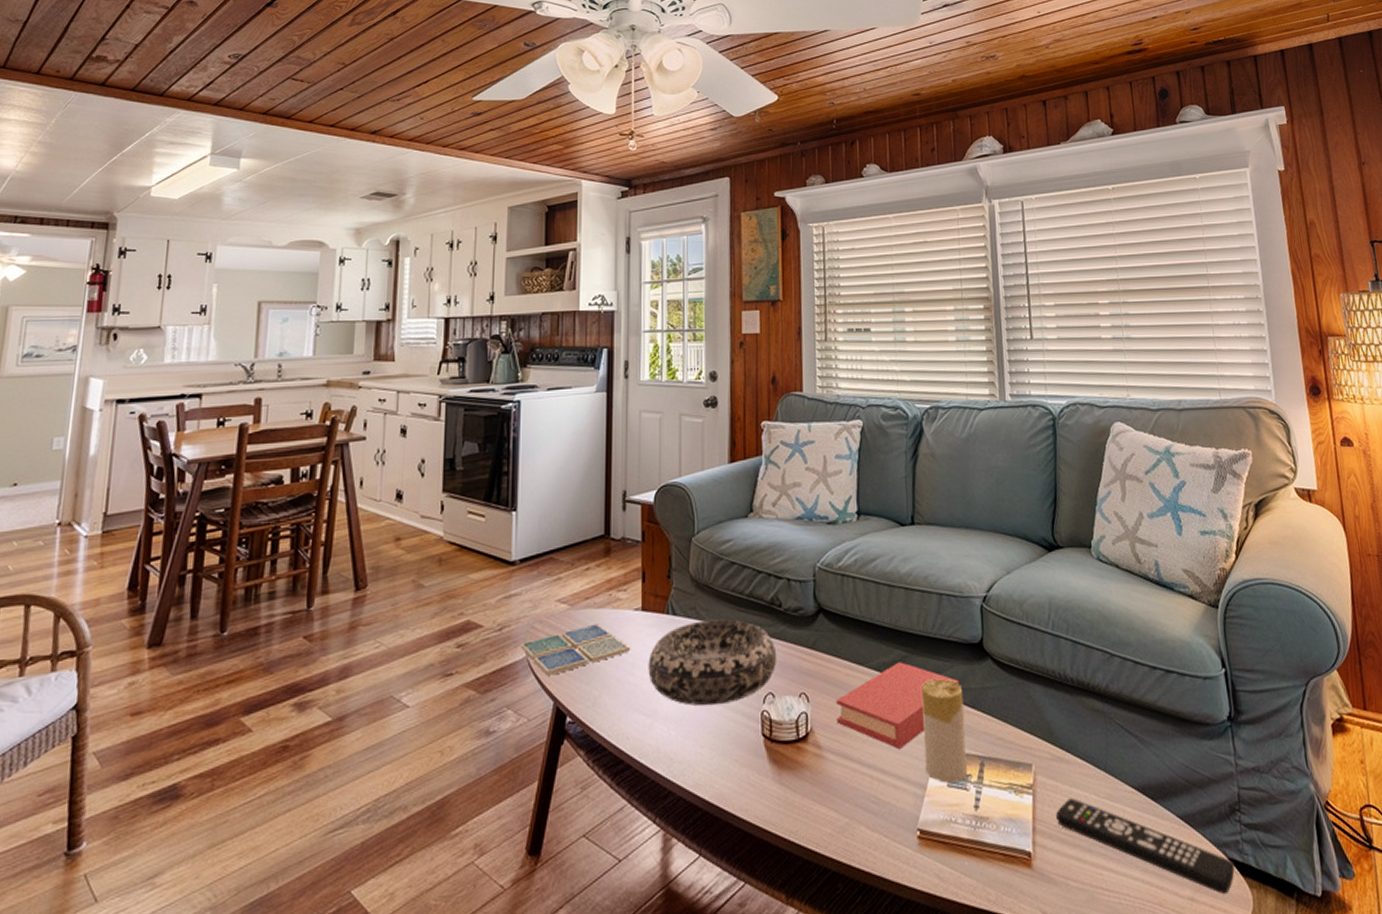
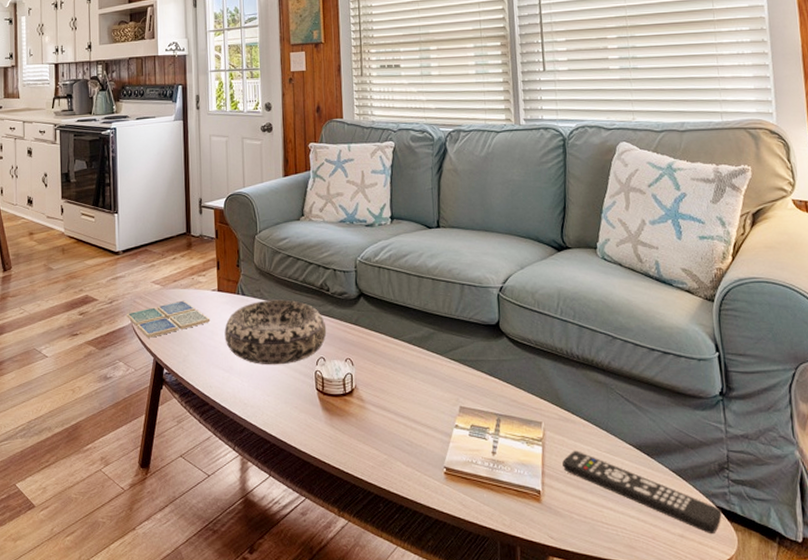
book: present [836,662,960,749] -> none [375,337,479,405]
candle: present [921,678,967,783] -> none [447,351,486,433]

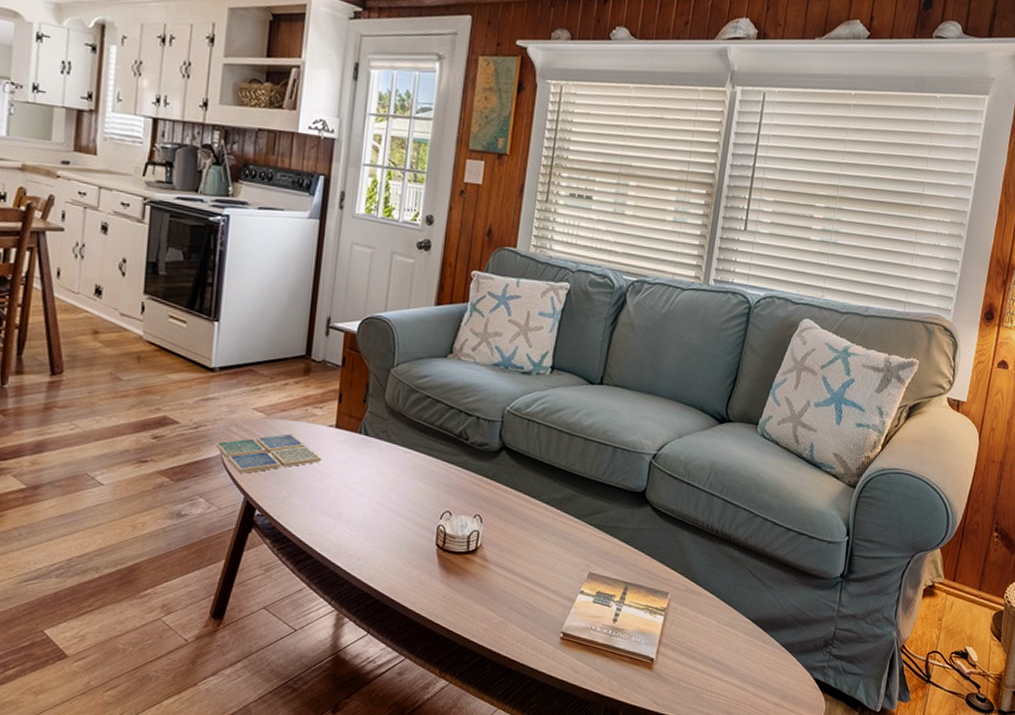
decorative bowl: present [224,299,327,365] -> none [336,443,459,516]
remote control: present [562,450,722,535] -> none [680,622,817,704]

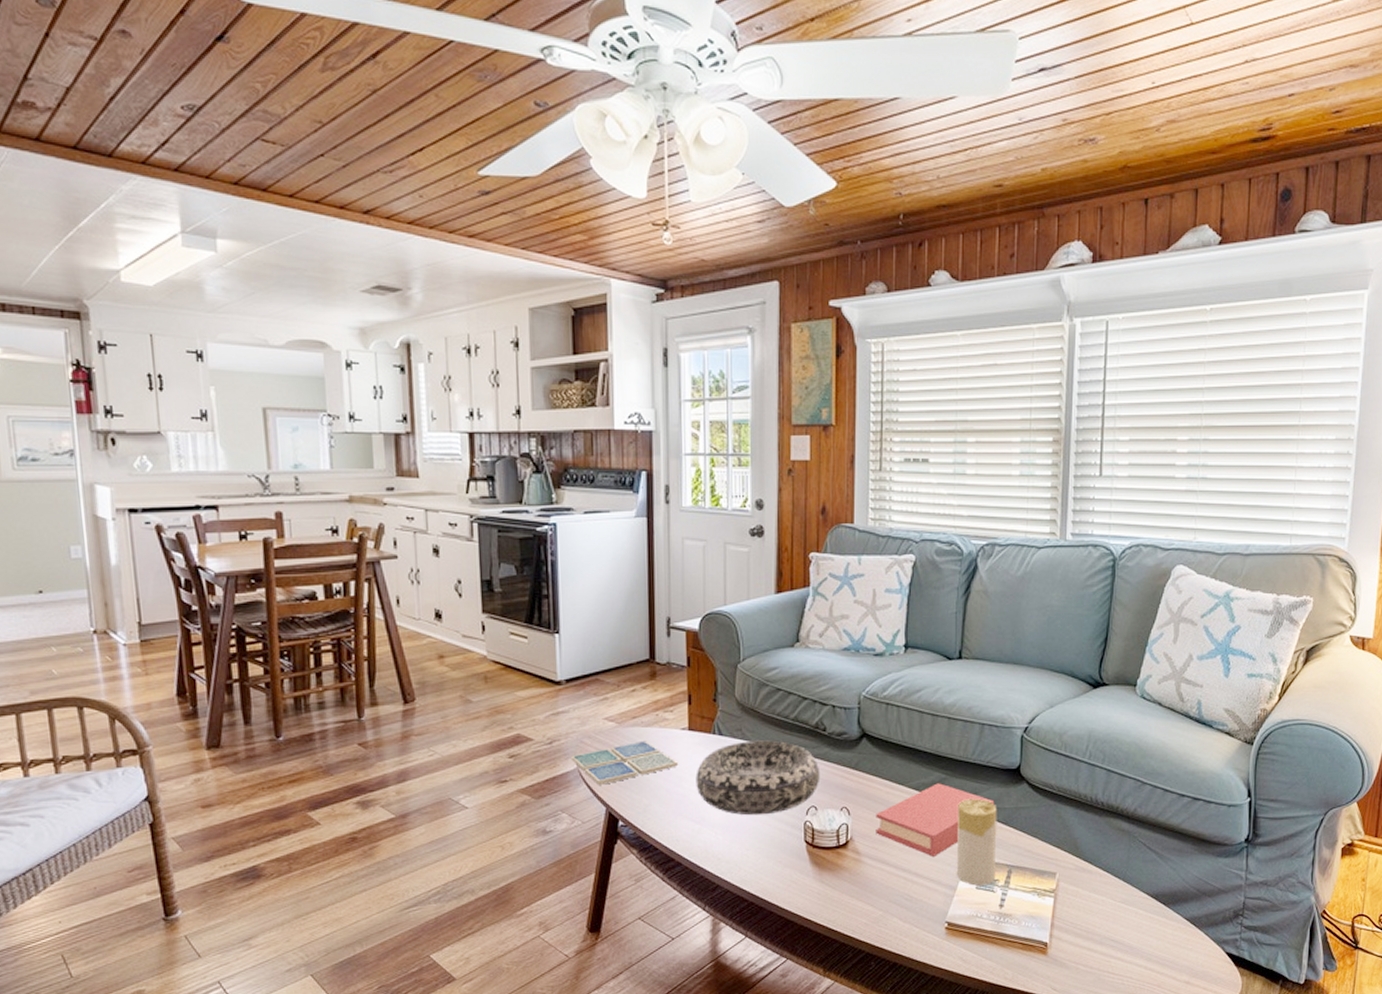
decorative bowl: none [336,443,459,516] -> present [695,740,821,816]
book: none [504,499,619,569] -> present [876,783,995,856]
candle: none [577,516,621,600] -> present [957,799,997,886]

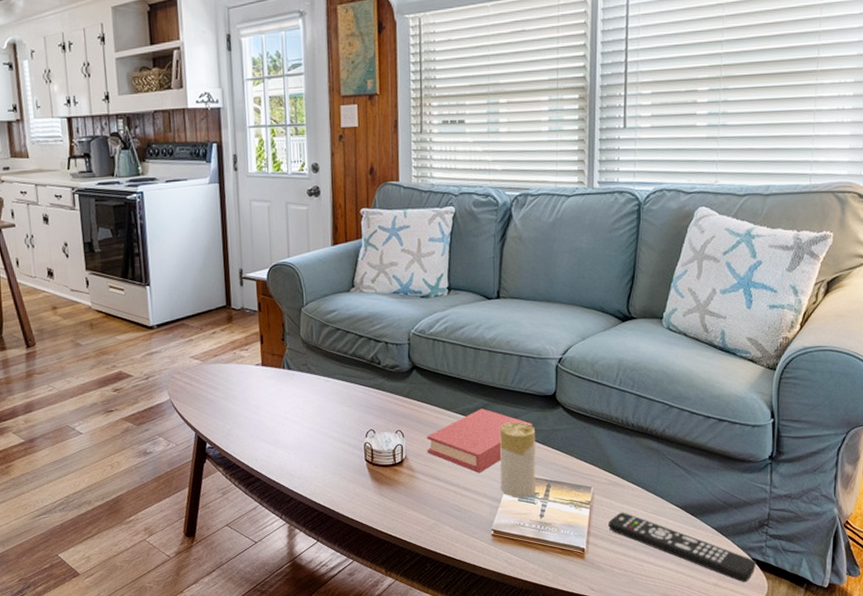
drink coaster: present [571,740,679,785] -> none [164,375,255,413]
decorative bowl: present [695,740,821,816] -> none [269,373,377,438]
remote control: none [1074,901,1230,980] -> present [608,512,756,583]

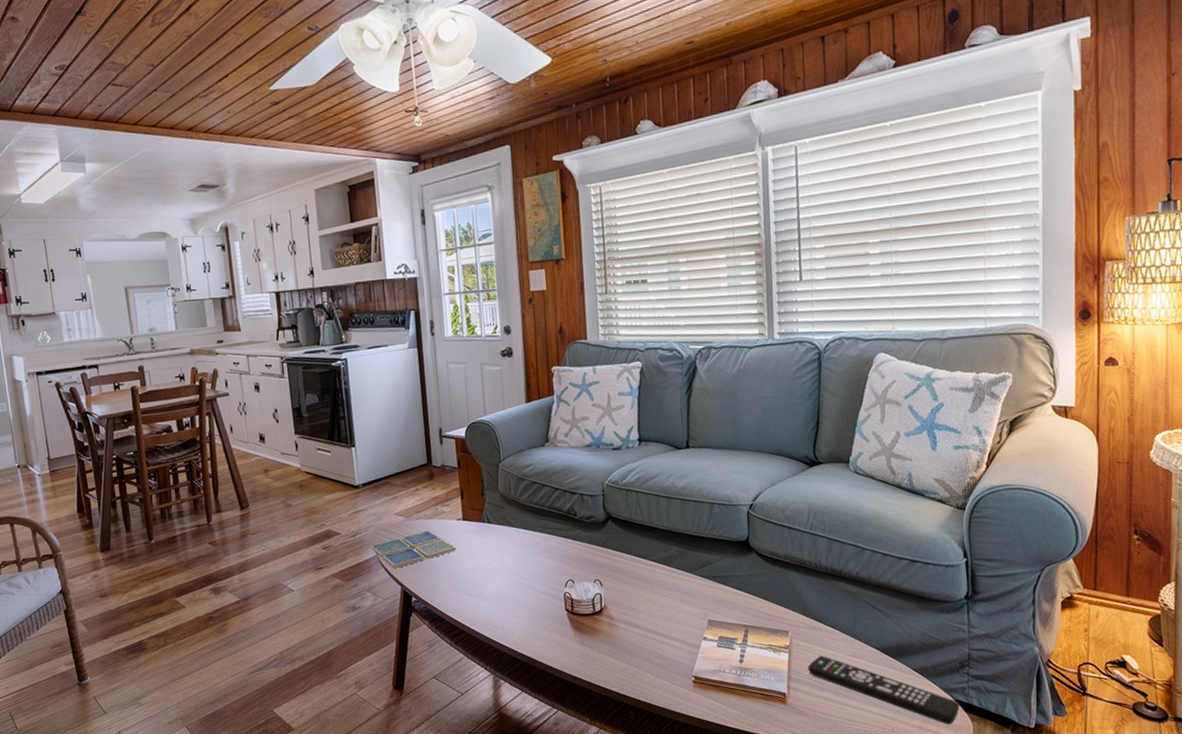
drink coaster: none [164,375,255,413] -> present [371,530,457,568]
book: present [427,409,533,473] -> none [624,556,728,620]
candle: present [500,422,536,498] -> none [696,568,734,644]

